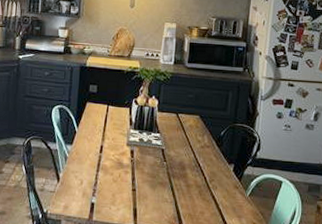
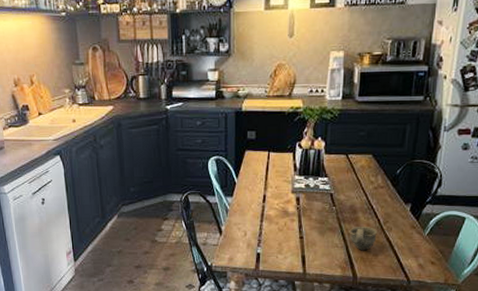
cup: none [178,183,204,208] -> present [349,227,377,251]

